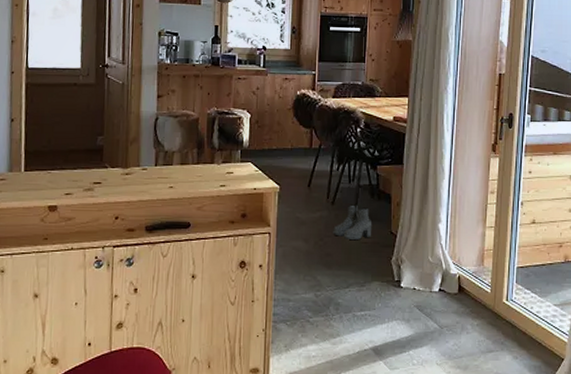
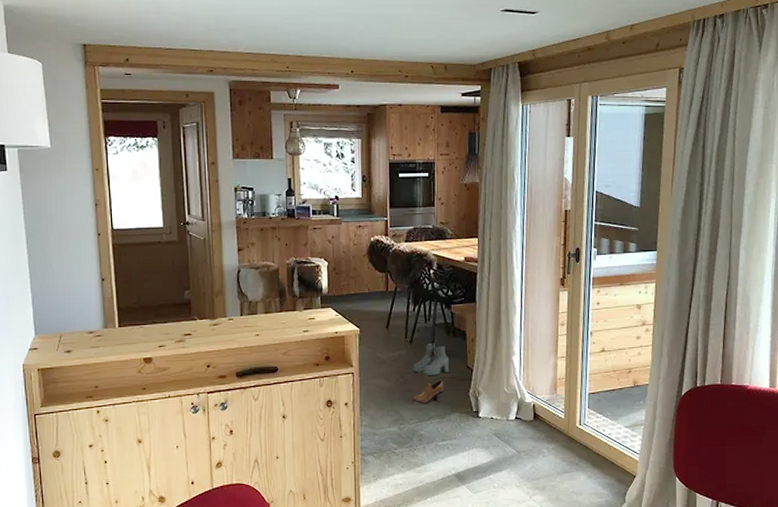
shoe: none [331,245,366,270] -> present [412,380,444,404]

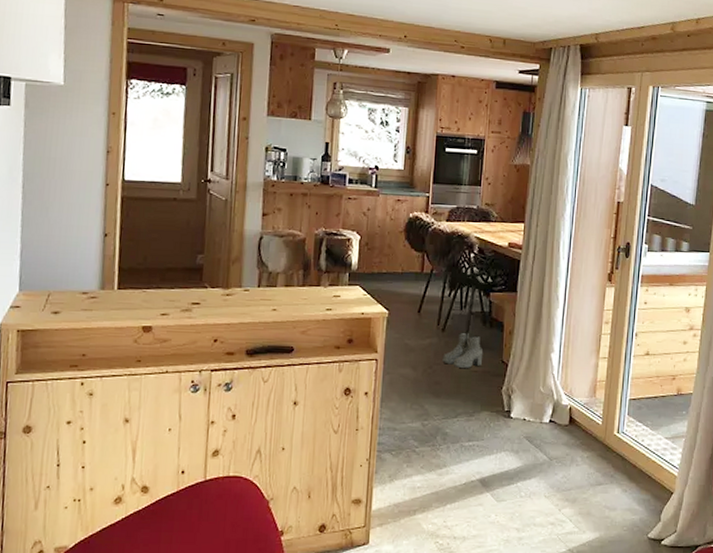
shoe: present [412,380,444,404] -> none [439,373,476,400]

